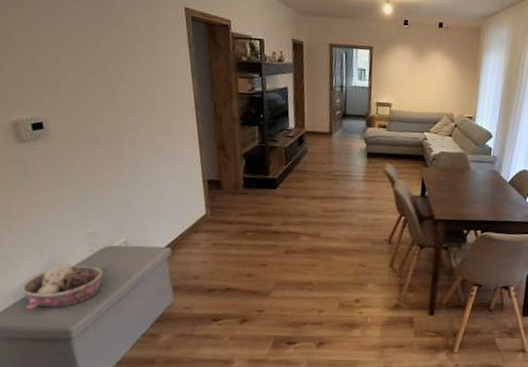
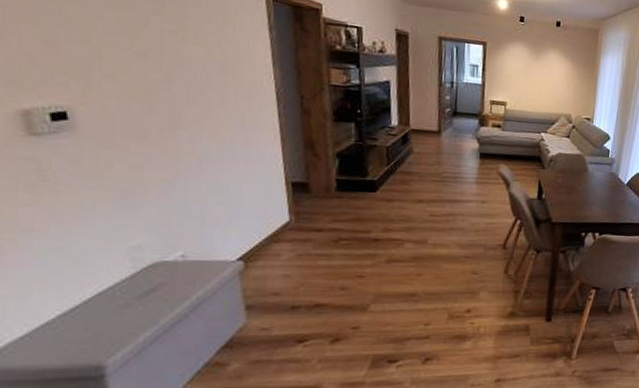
decorative basket: present [20,265,104,310] -> none [30,286,152,344]

